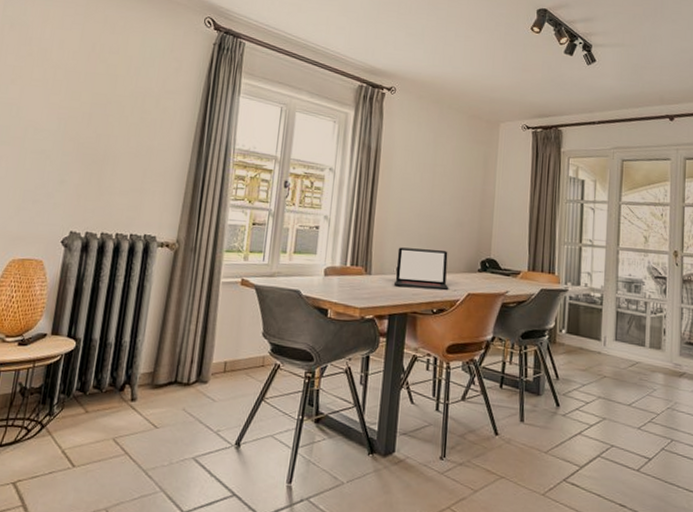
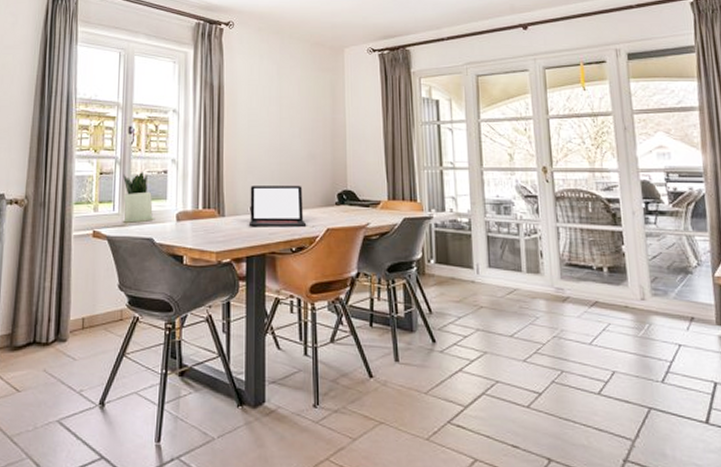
planter: none [271,225,304,276] -> present [122,171,155,224]

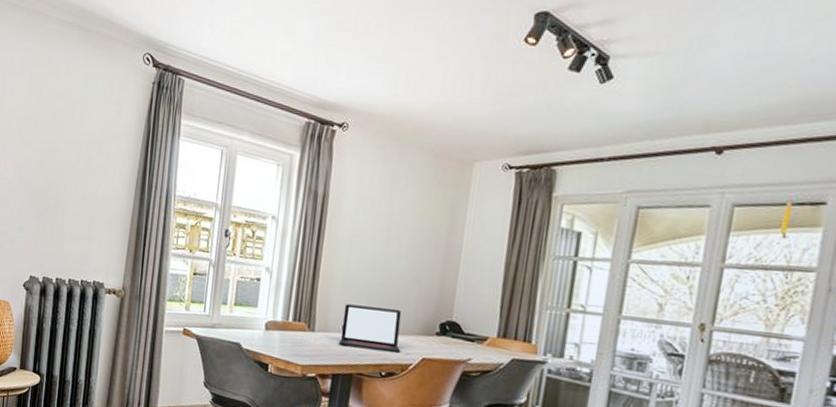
planter: present [122,171,155,224] -> none [211,276,244,328]

